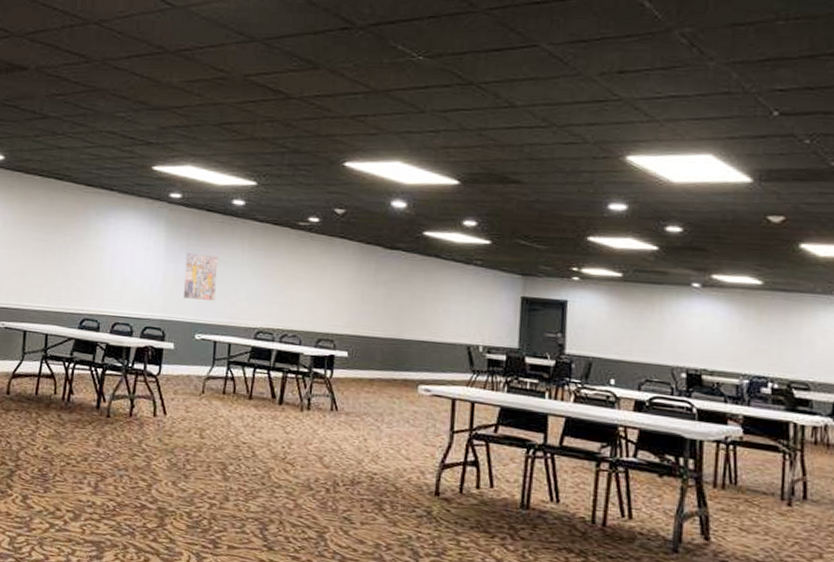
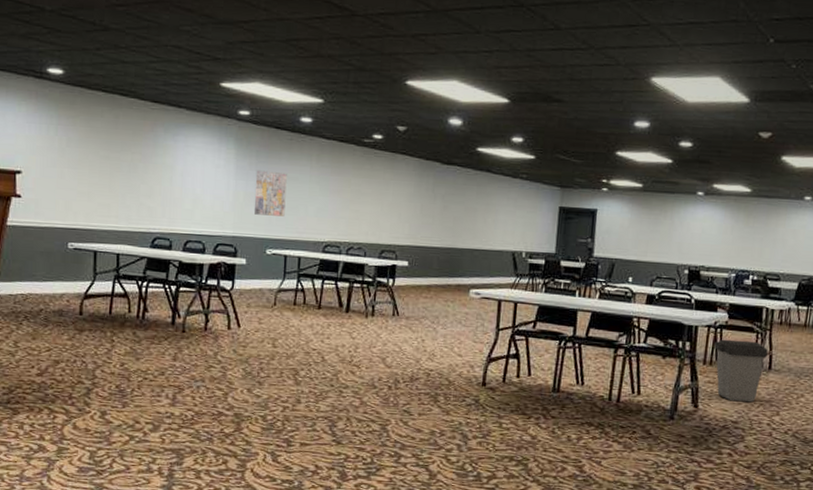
trash can: none [727,458,800,539] -> present [714,339,768,403]

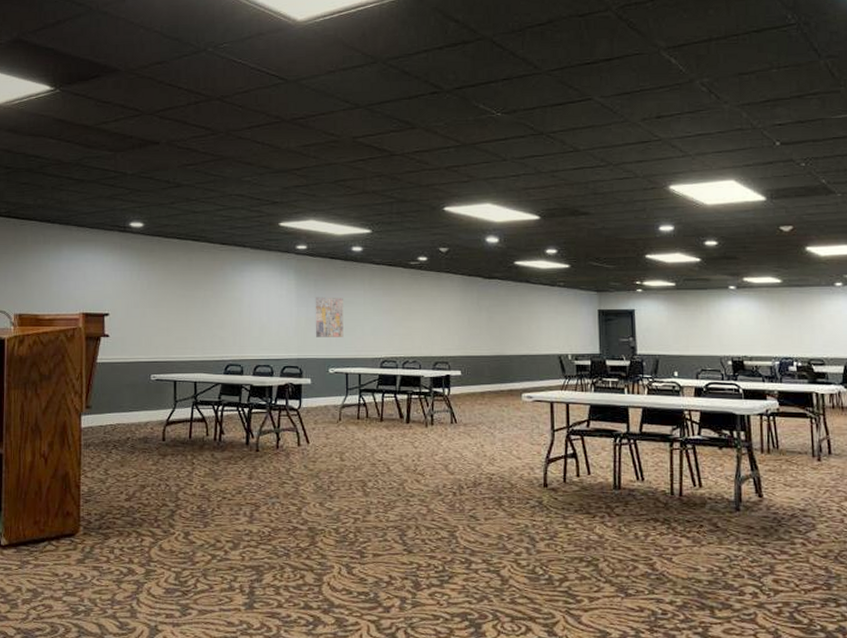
trash can: present [714,339,768,403] -> none [770,426,825,489]

